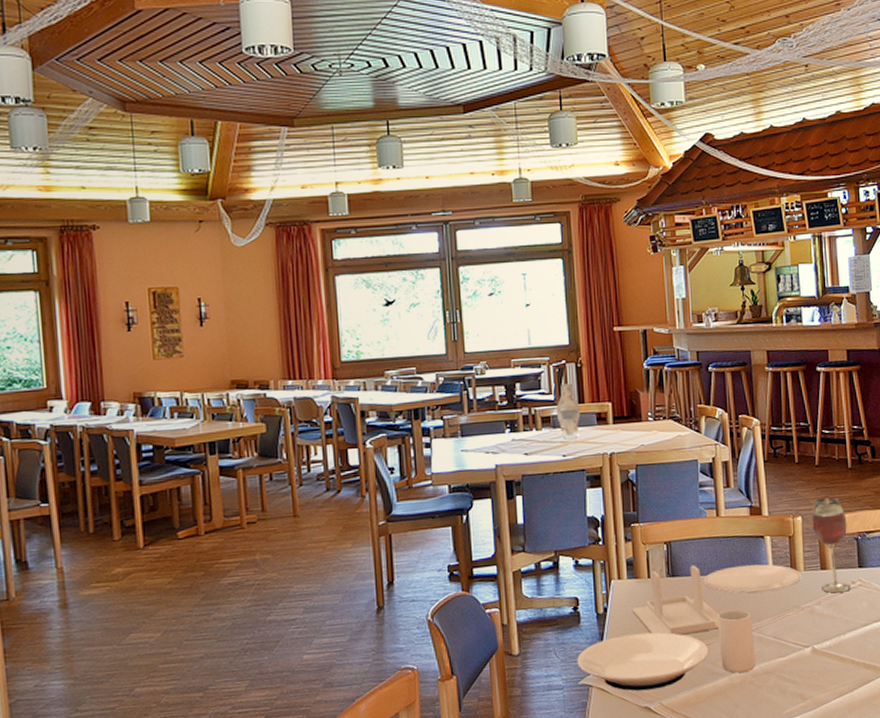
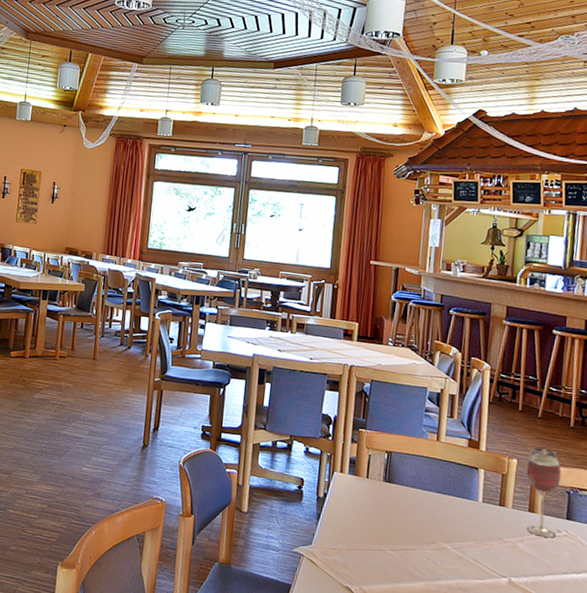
vase: present [556,383,581,441] -> none [309,299,331,348]
plate: present [577,632,709,691] -> none [294,520,411,575]
napkin holder: present [632,565,720,636] -> none [348,473,426,538]
plate: present [703,564,801,594] -> none [416,487,509,519]
cup: present [717,609,756,673] -> none [420,524,455,583]

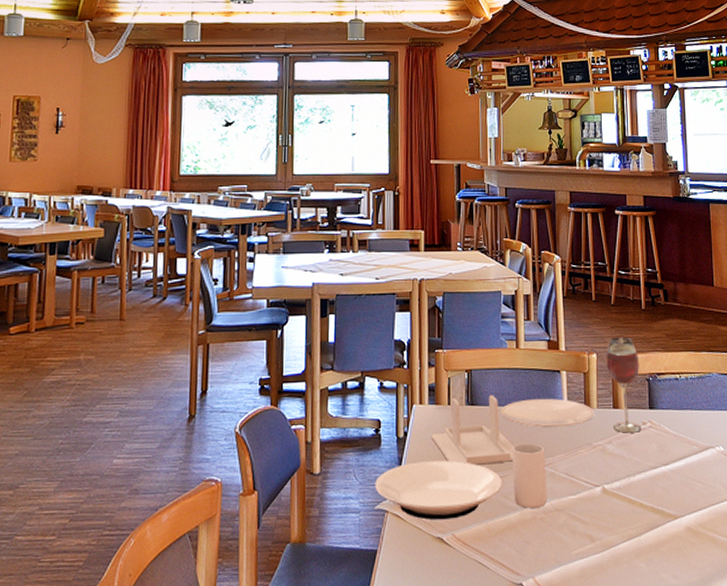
plate: none [294,520,411,575] -> present [375,460,502,520]
napkin holder: none [348,473,426,538] -> present [431,395,514,465]
plate: none [416,487,509,519] -> present [501,398,594,428]
cup: none [420,524,455,583] -> present [512,442,547,508]

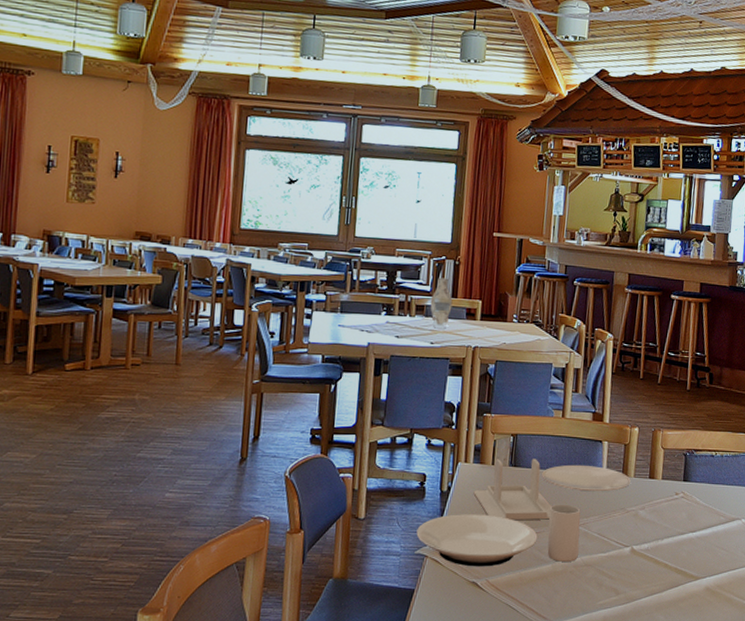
vase: none [372,210,395,265] -> present [430,277,453,330]
wineglass: present [605,337,641,433] -> none [647,414,679,501]

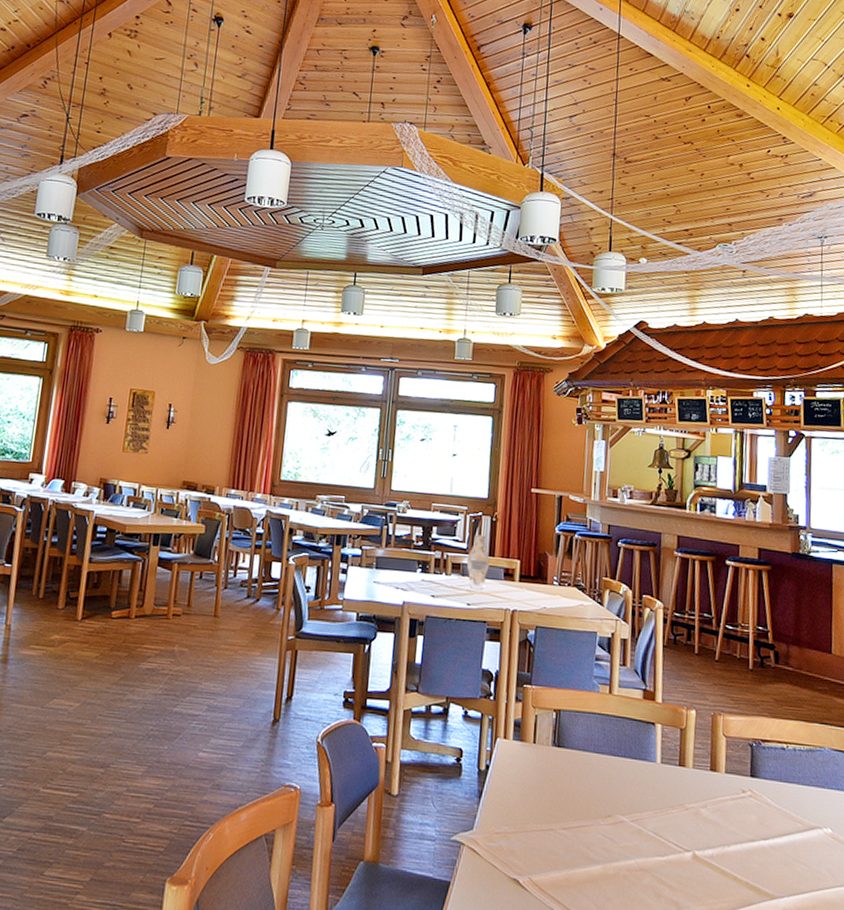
plate: present [416,514,538,567] -> none [452,797,586,862]
napkin holder: present [473,458,552,521] -> none [514,737,601,812]
plate: present [542,464,631,492] -> none [588,748,689,783]
cup: present [547,504,581,562] -> none [596,793,634,864]

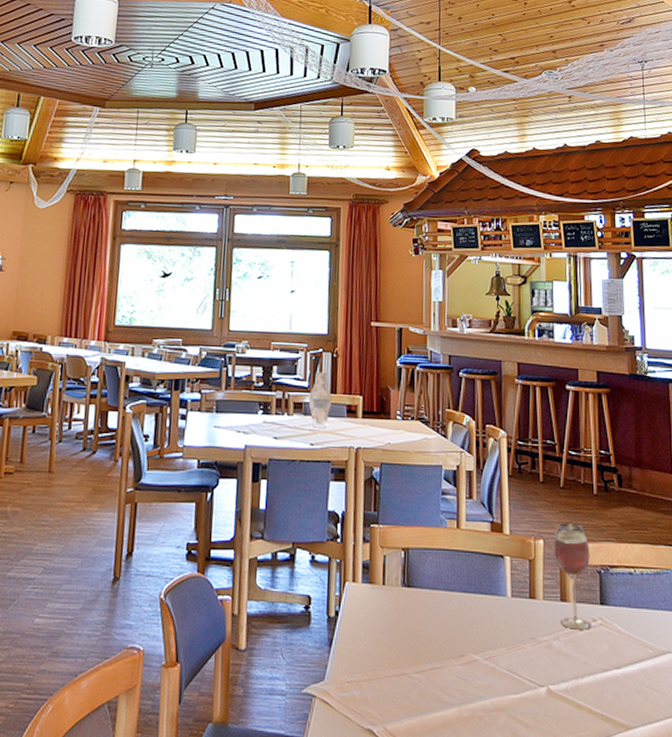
wineglass: none [705,695,743,800] -> present [553,523,591,630]

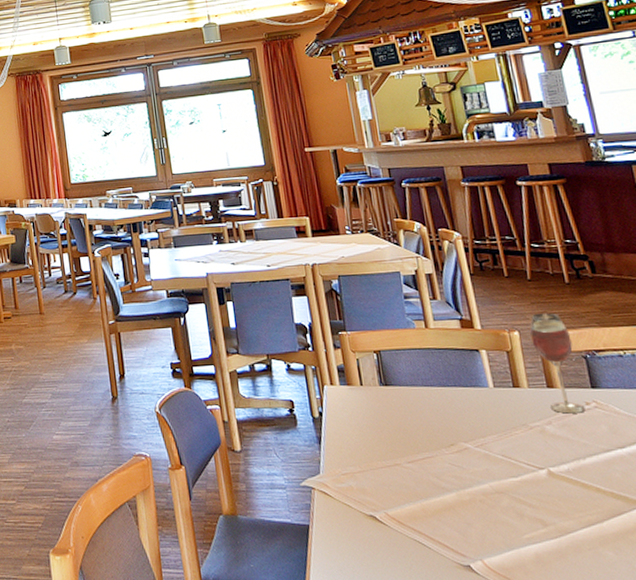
vase: present [308,372,332,430] -> none [257,199,281,252]

